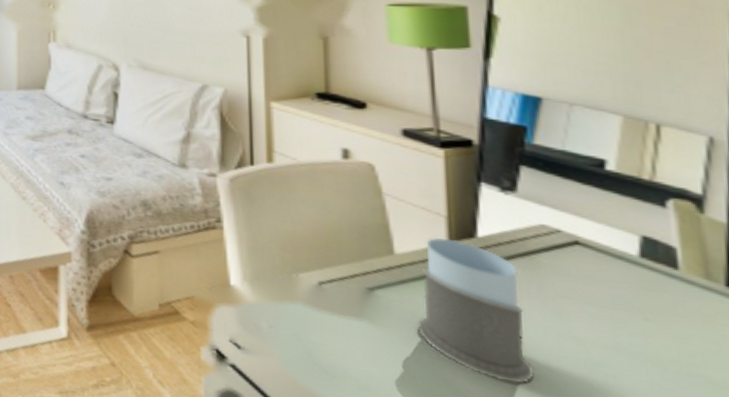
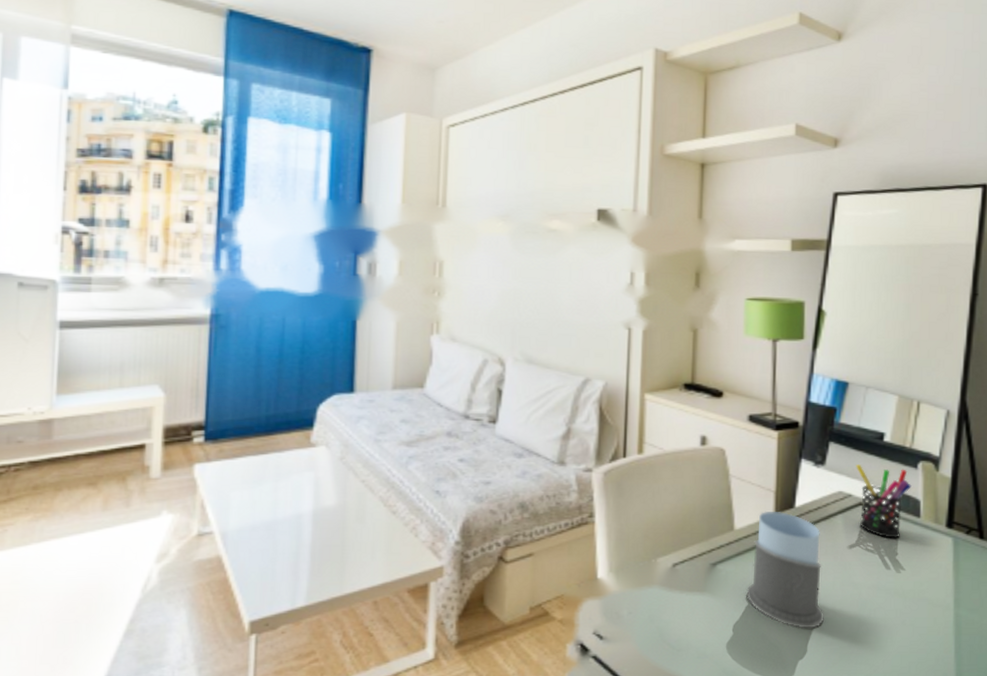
pen holder: none [563,195,659,291] -> present [856,464,911,538]

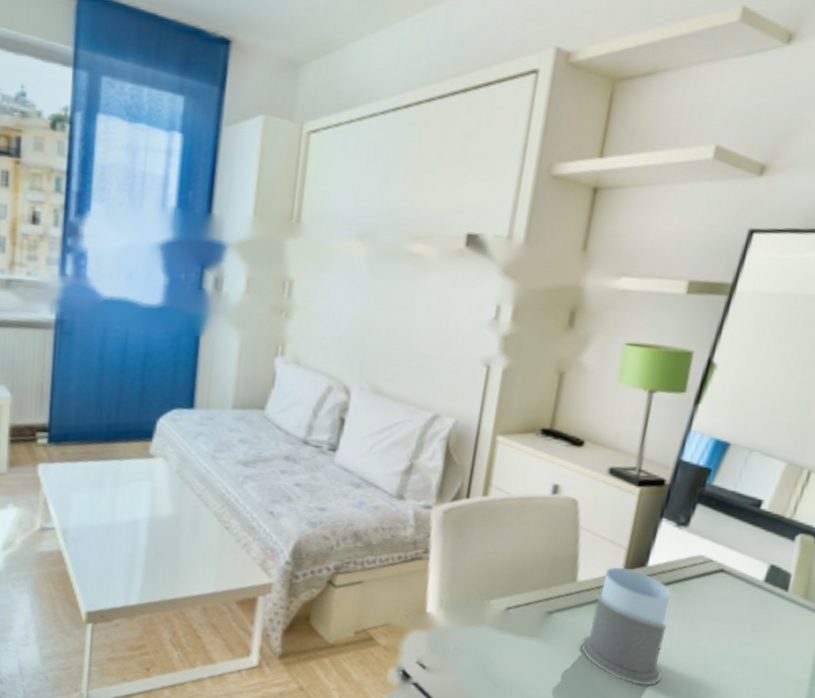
pen holder: present [856,464,911,538] -> none [717,530,784,609]

